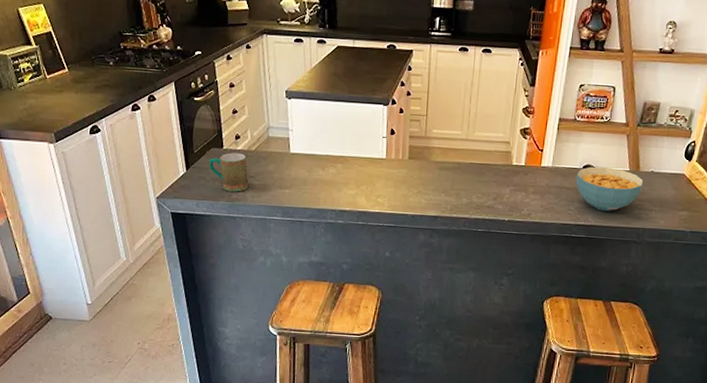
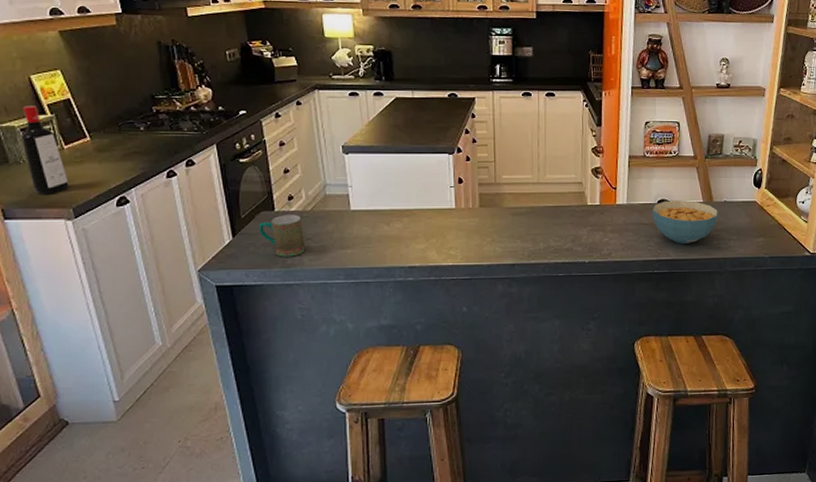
liquor bottle: none [11,36,51,119] -> present [20,106,69,194]

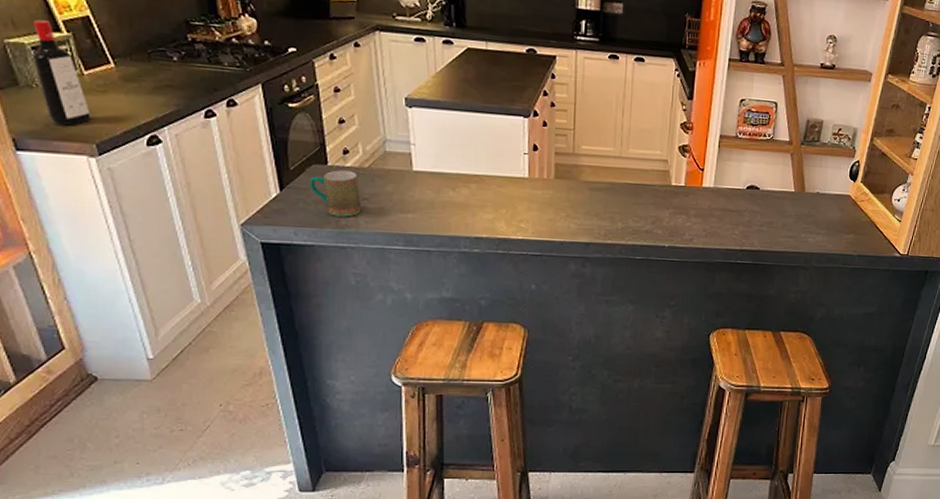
cereal bowl: present [652,199,718,244] -> none [739,187,809,235]

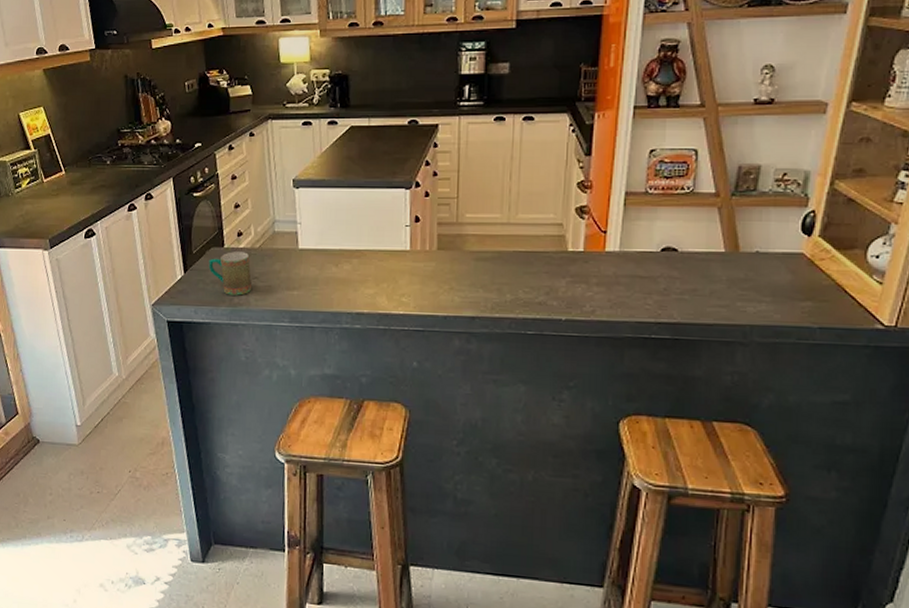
liquor bottle: present [32,20,91,126] -> none [10,142,47,225]

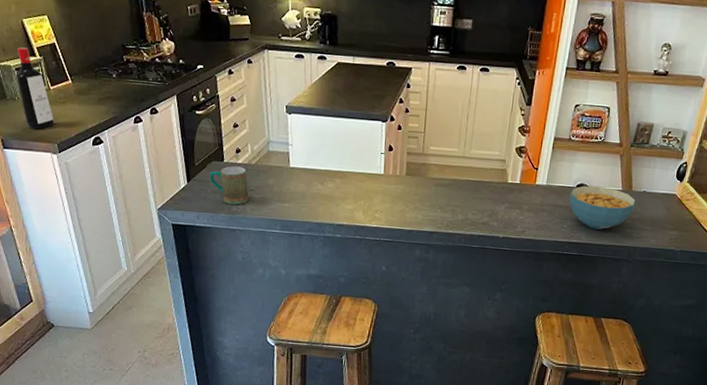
liquor bottle: none [10,142,47,225] -> present [15,47,54,130]
cereal bowl: none [652,248,746,304] -> present [569,185,636,230]

